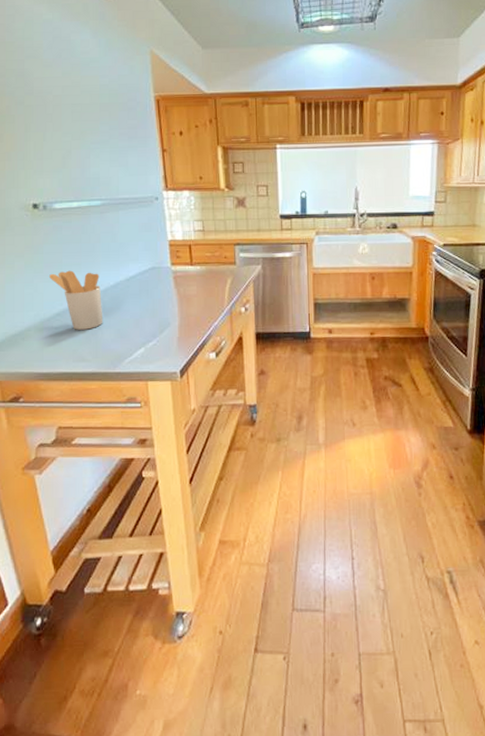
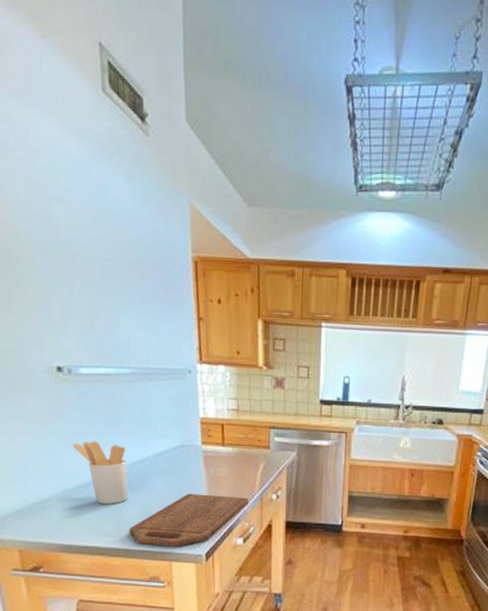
cutting board: none [105,312,219,368] -> present [129,493,248,547]

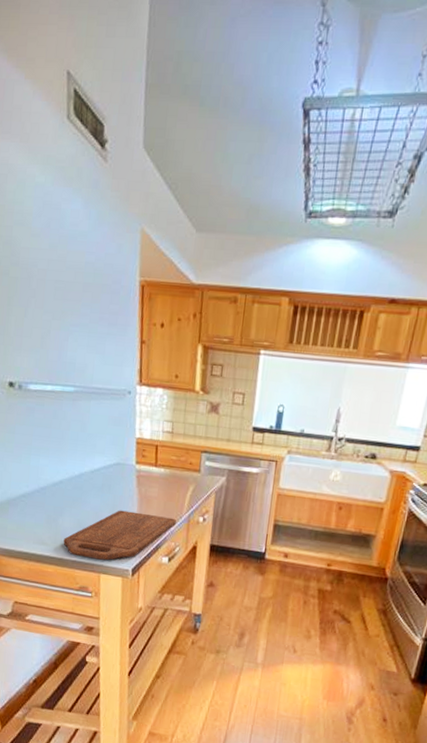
utensil holder: present [73,441,128,504] -> none [18,454,66,515]

